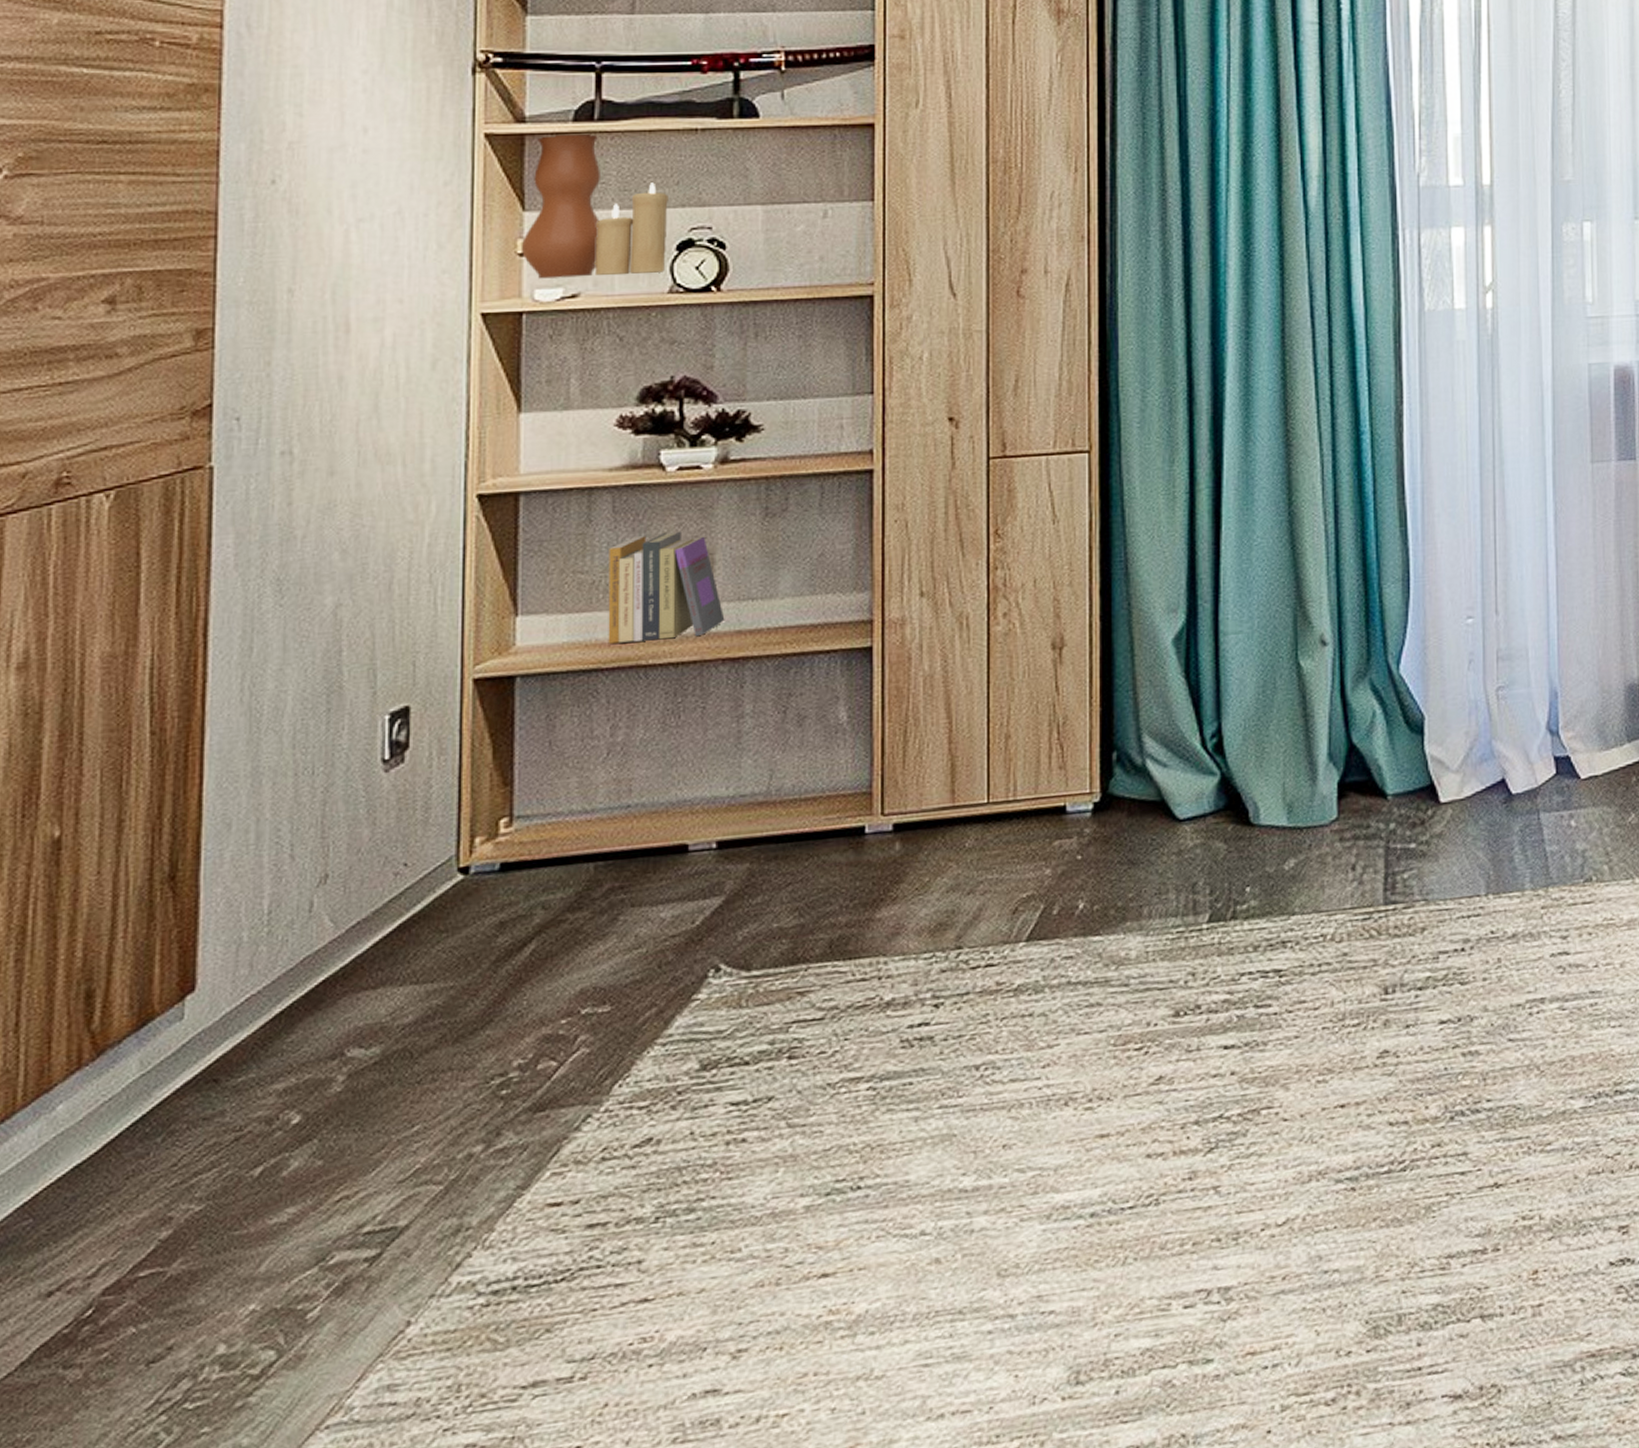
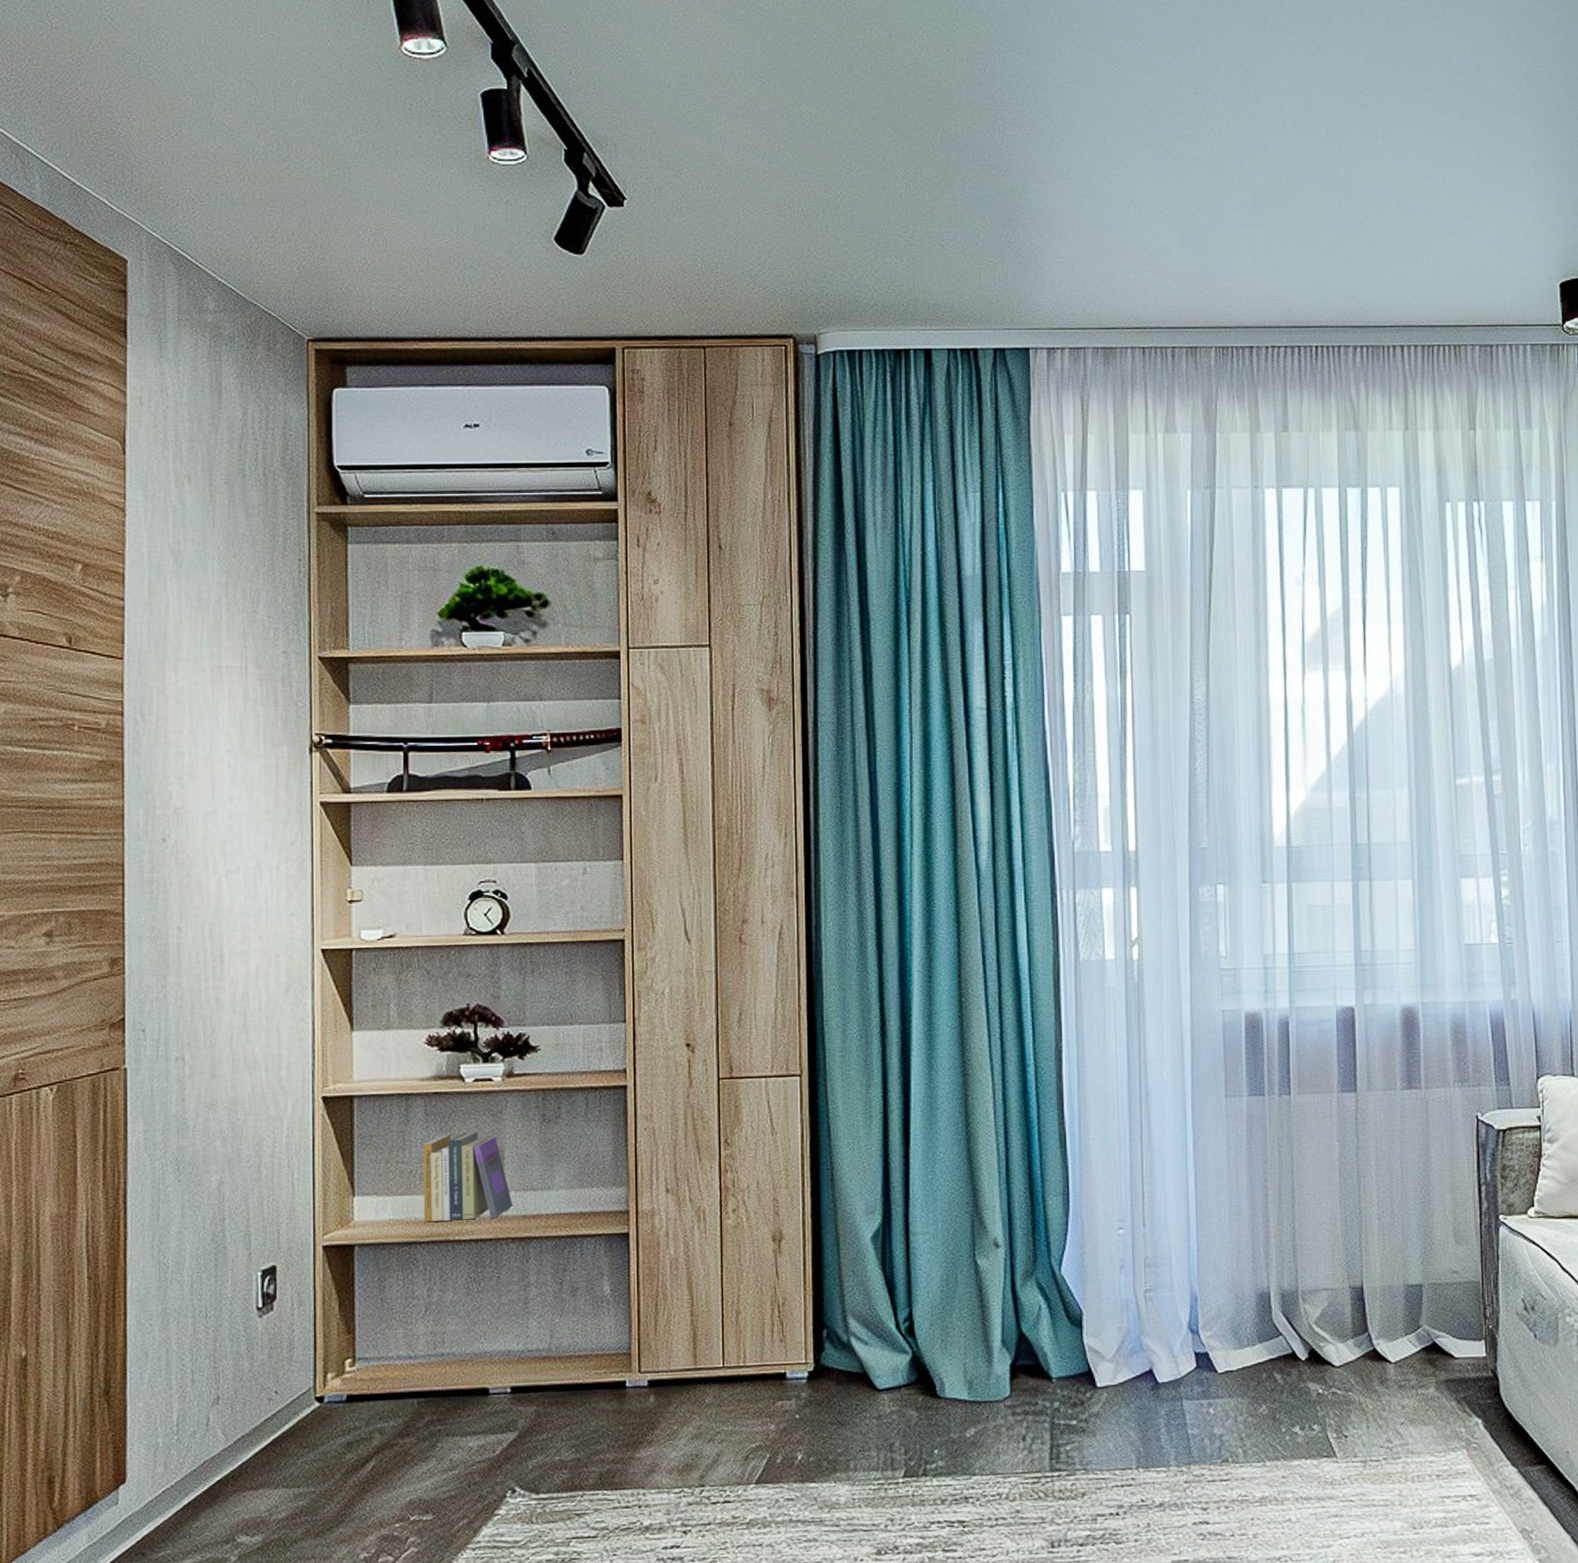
vase: present [520,133,601,279] -> none [350,802,409,922]
candle: present [594,182,668,276] -> none [406,843,462,920]

